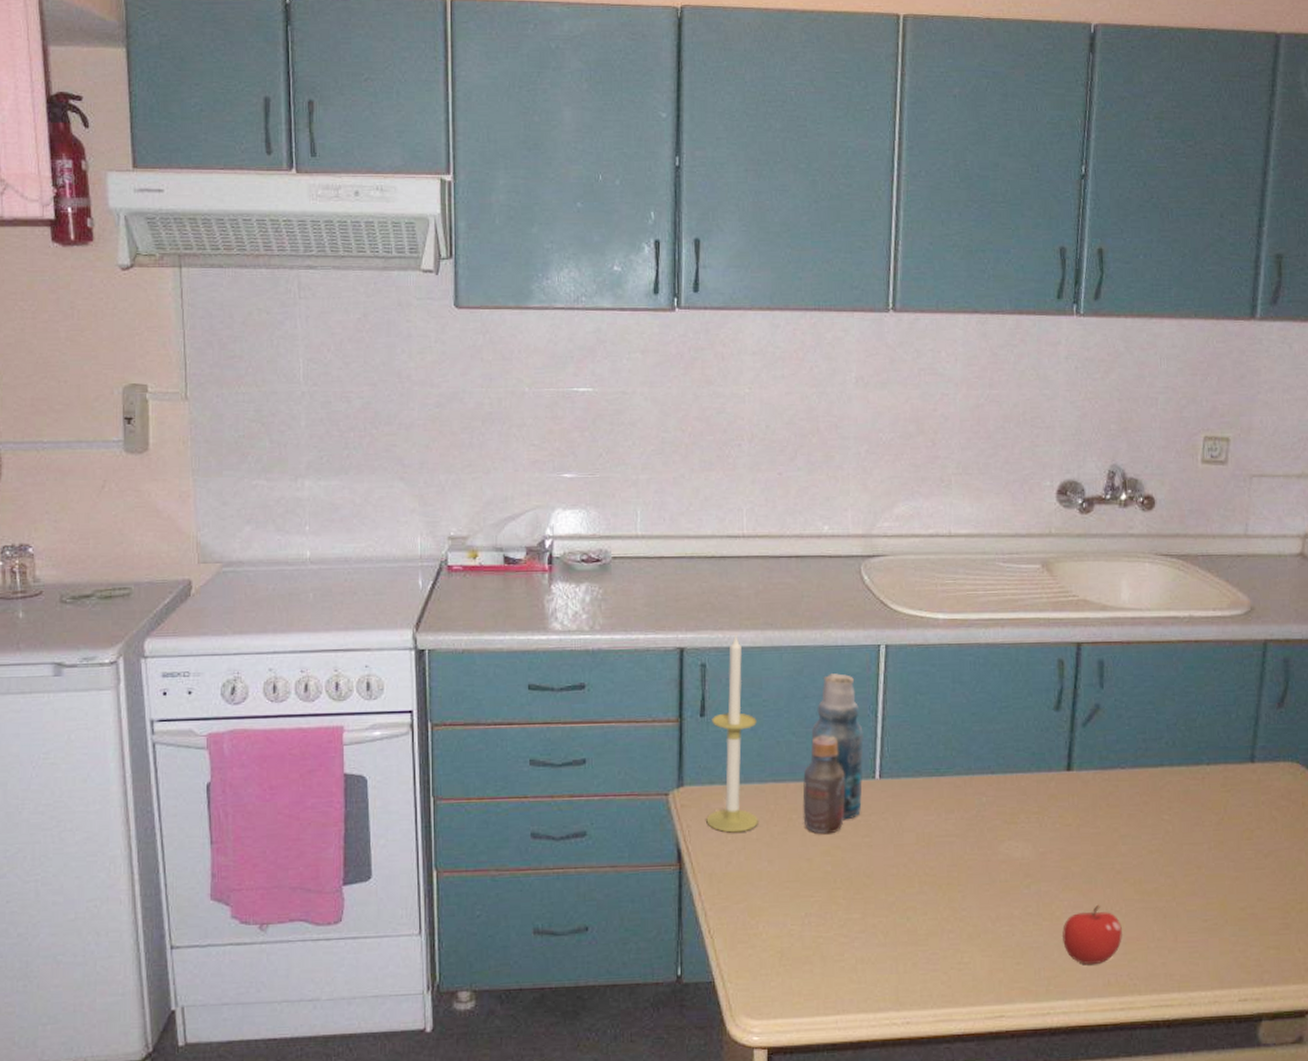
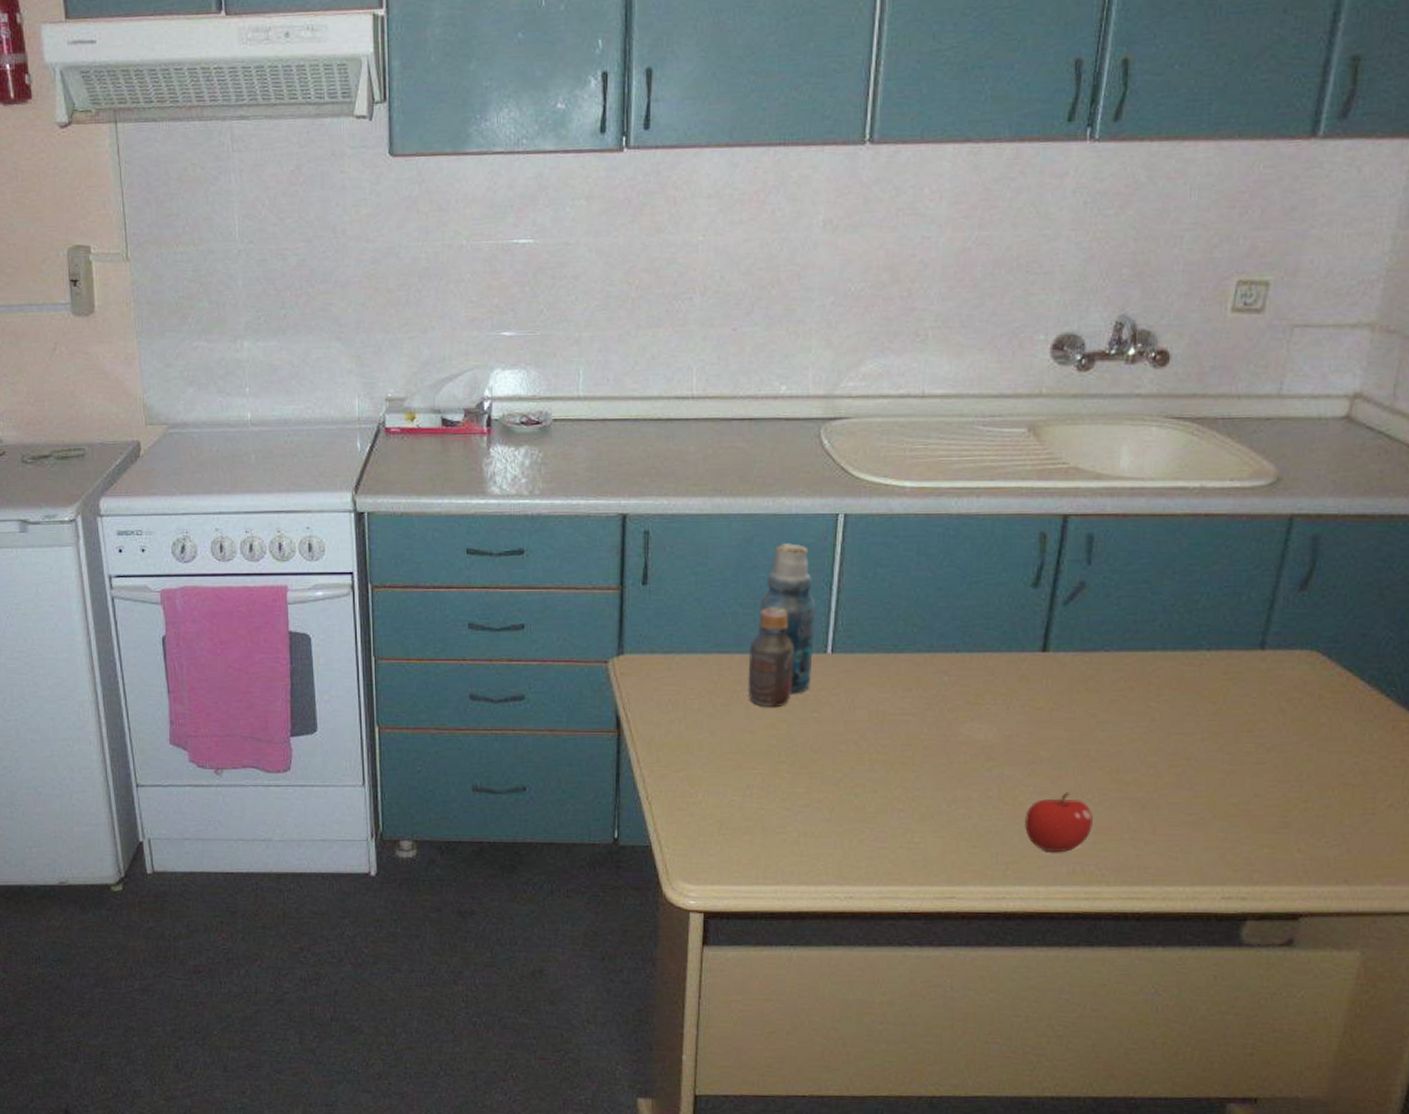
candle: present [706,634,758,833] -> none [646,500,702,702]

